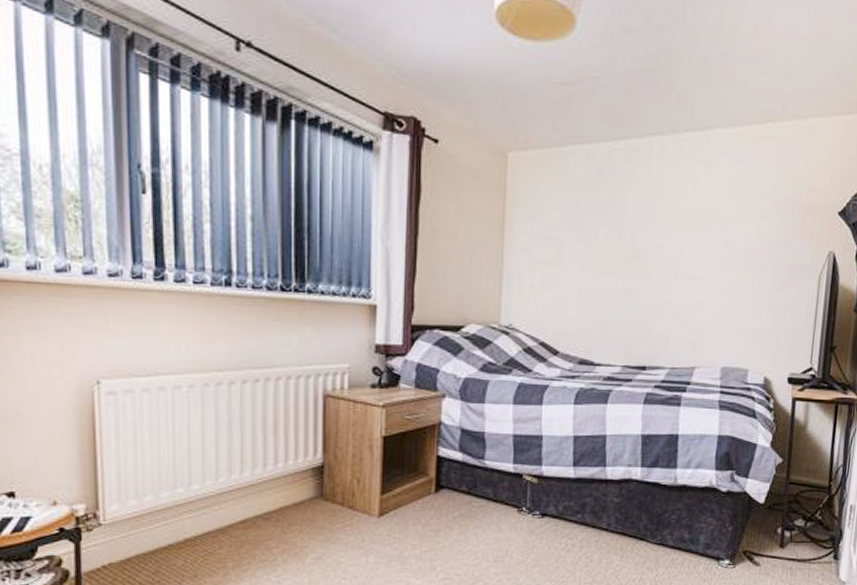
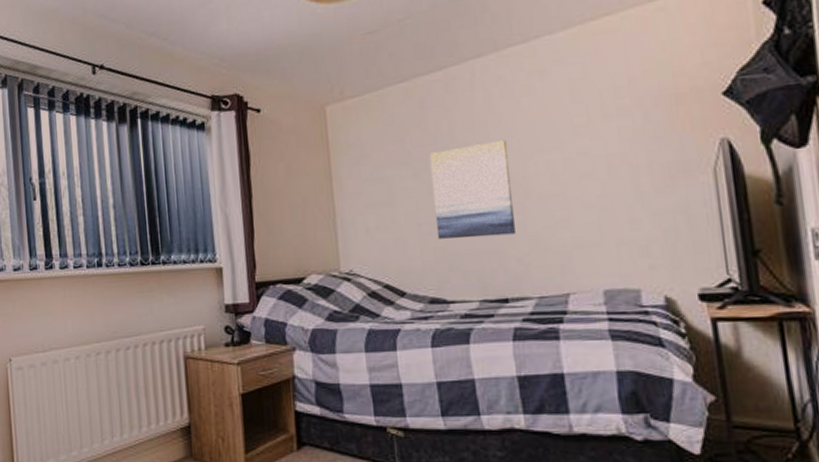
wall art: none [595,220,668,310] -> present [429,140,515,239]

